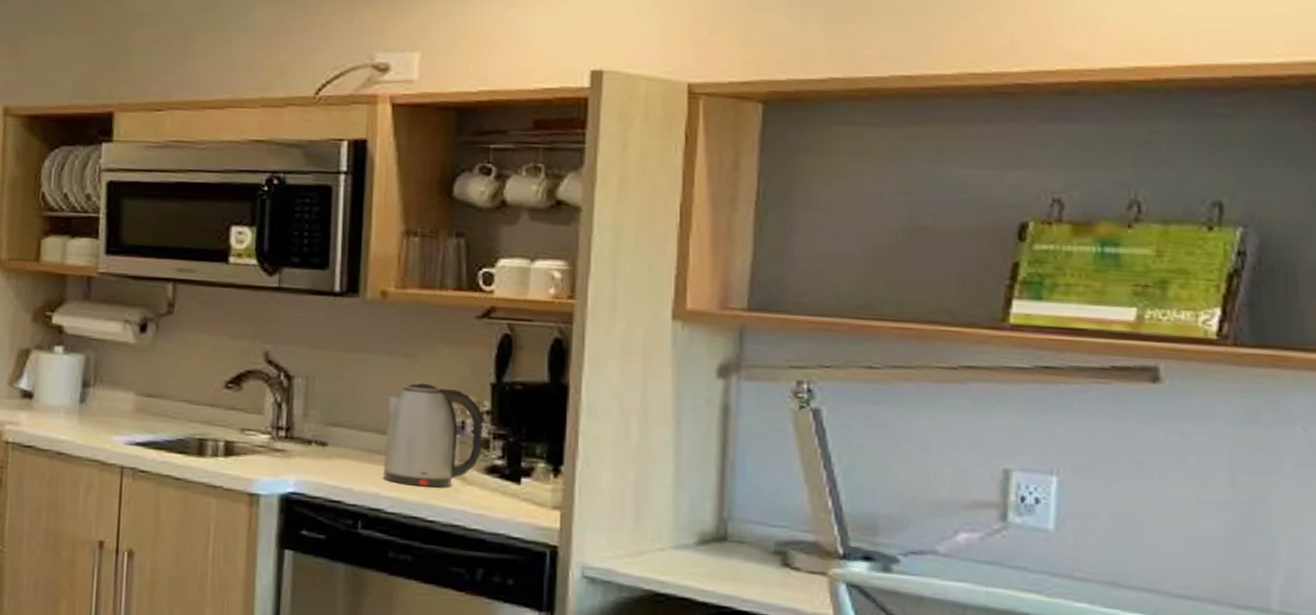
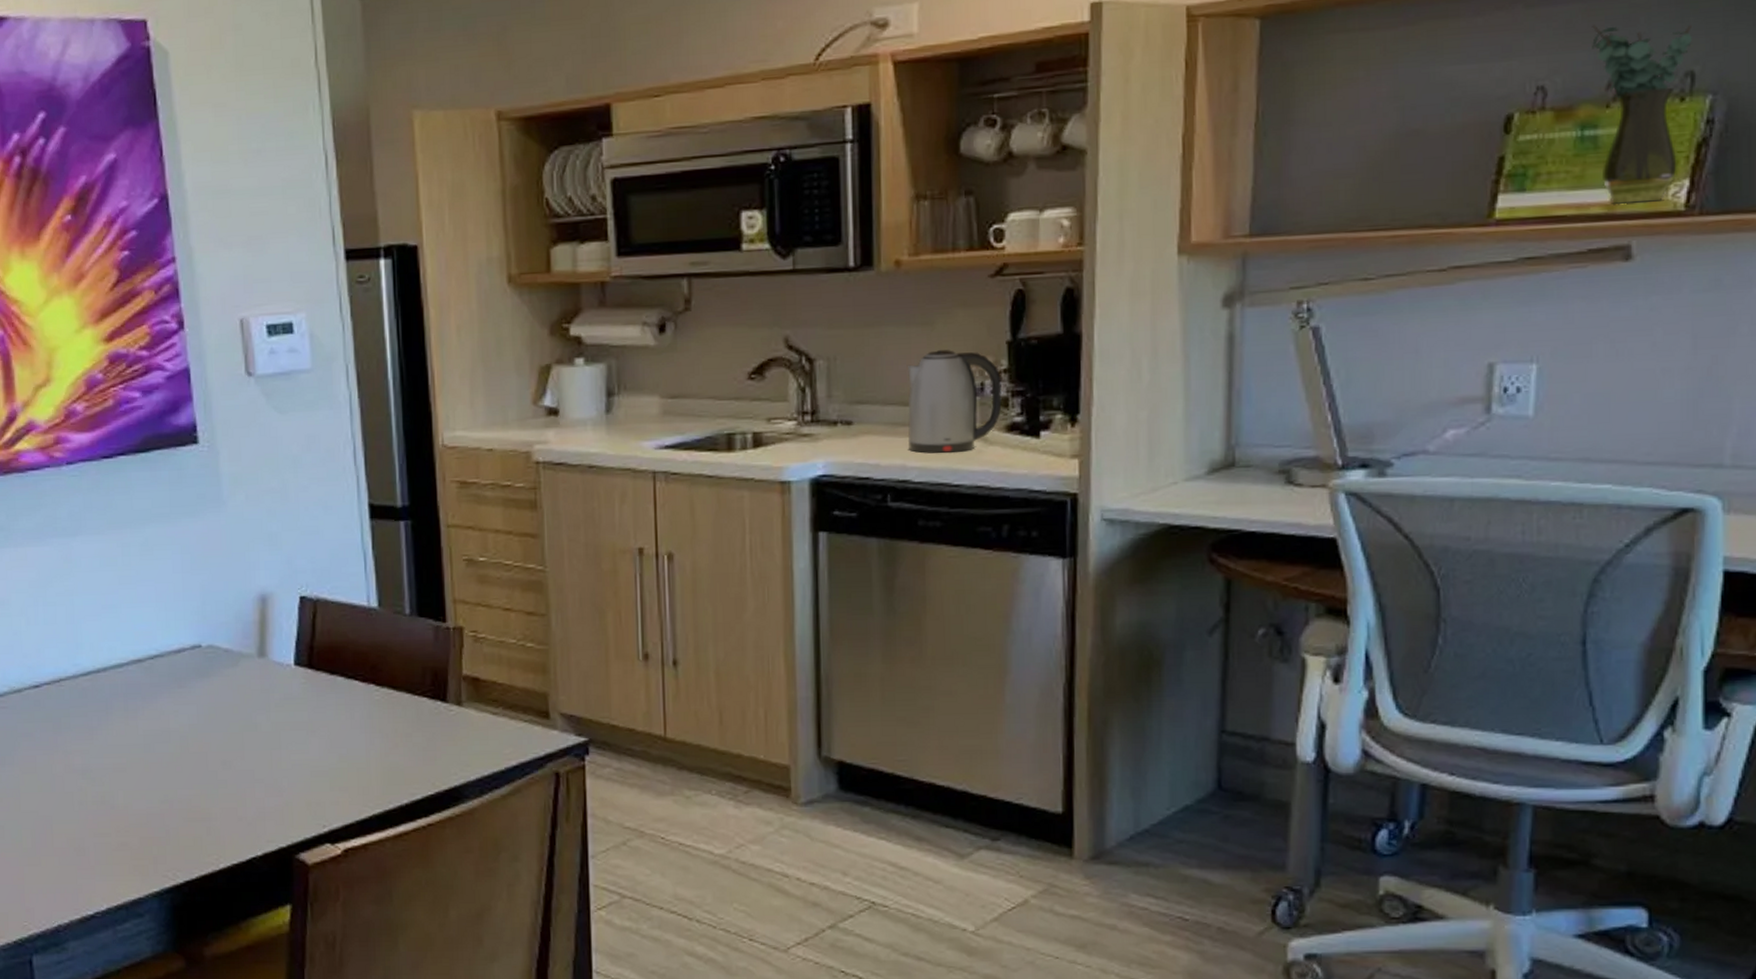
vase: none [1110,146,1219,326] -> present [1592,25,1692,204]

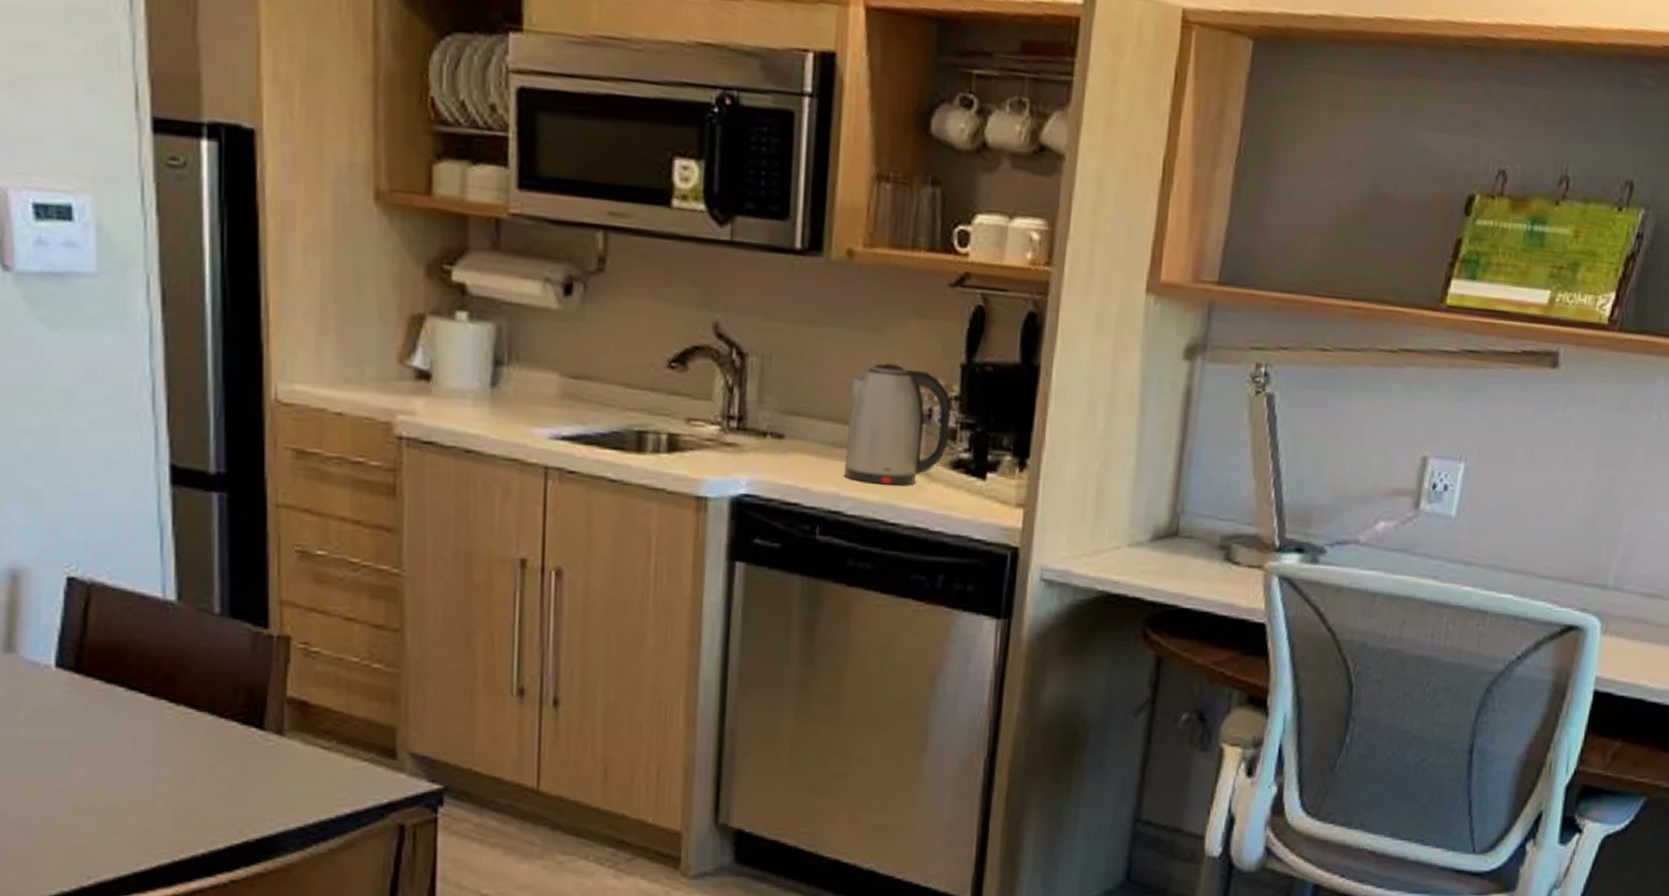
vase: present [1592,25,1692,204] -> none [1543,114,1637,310]

